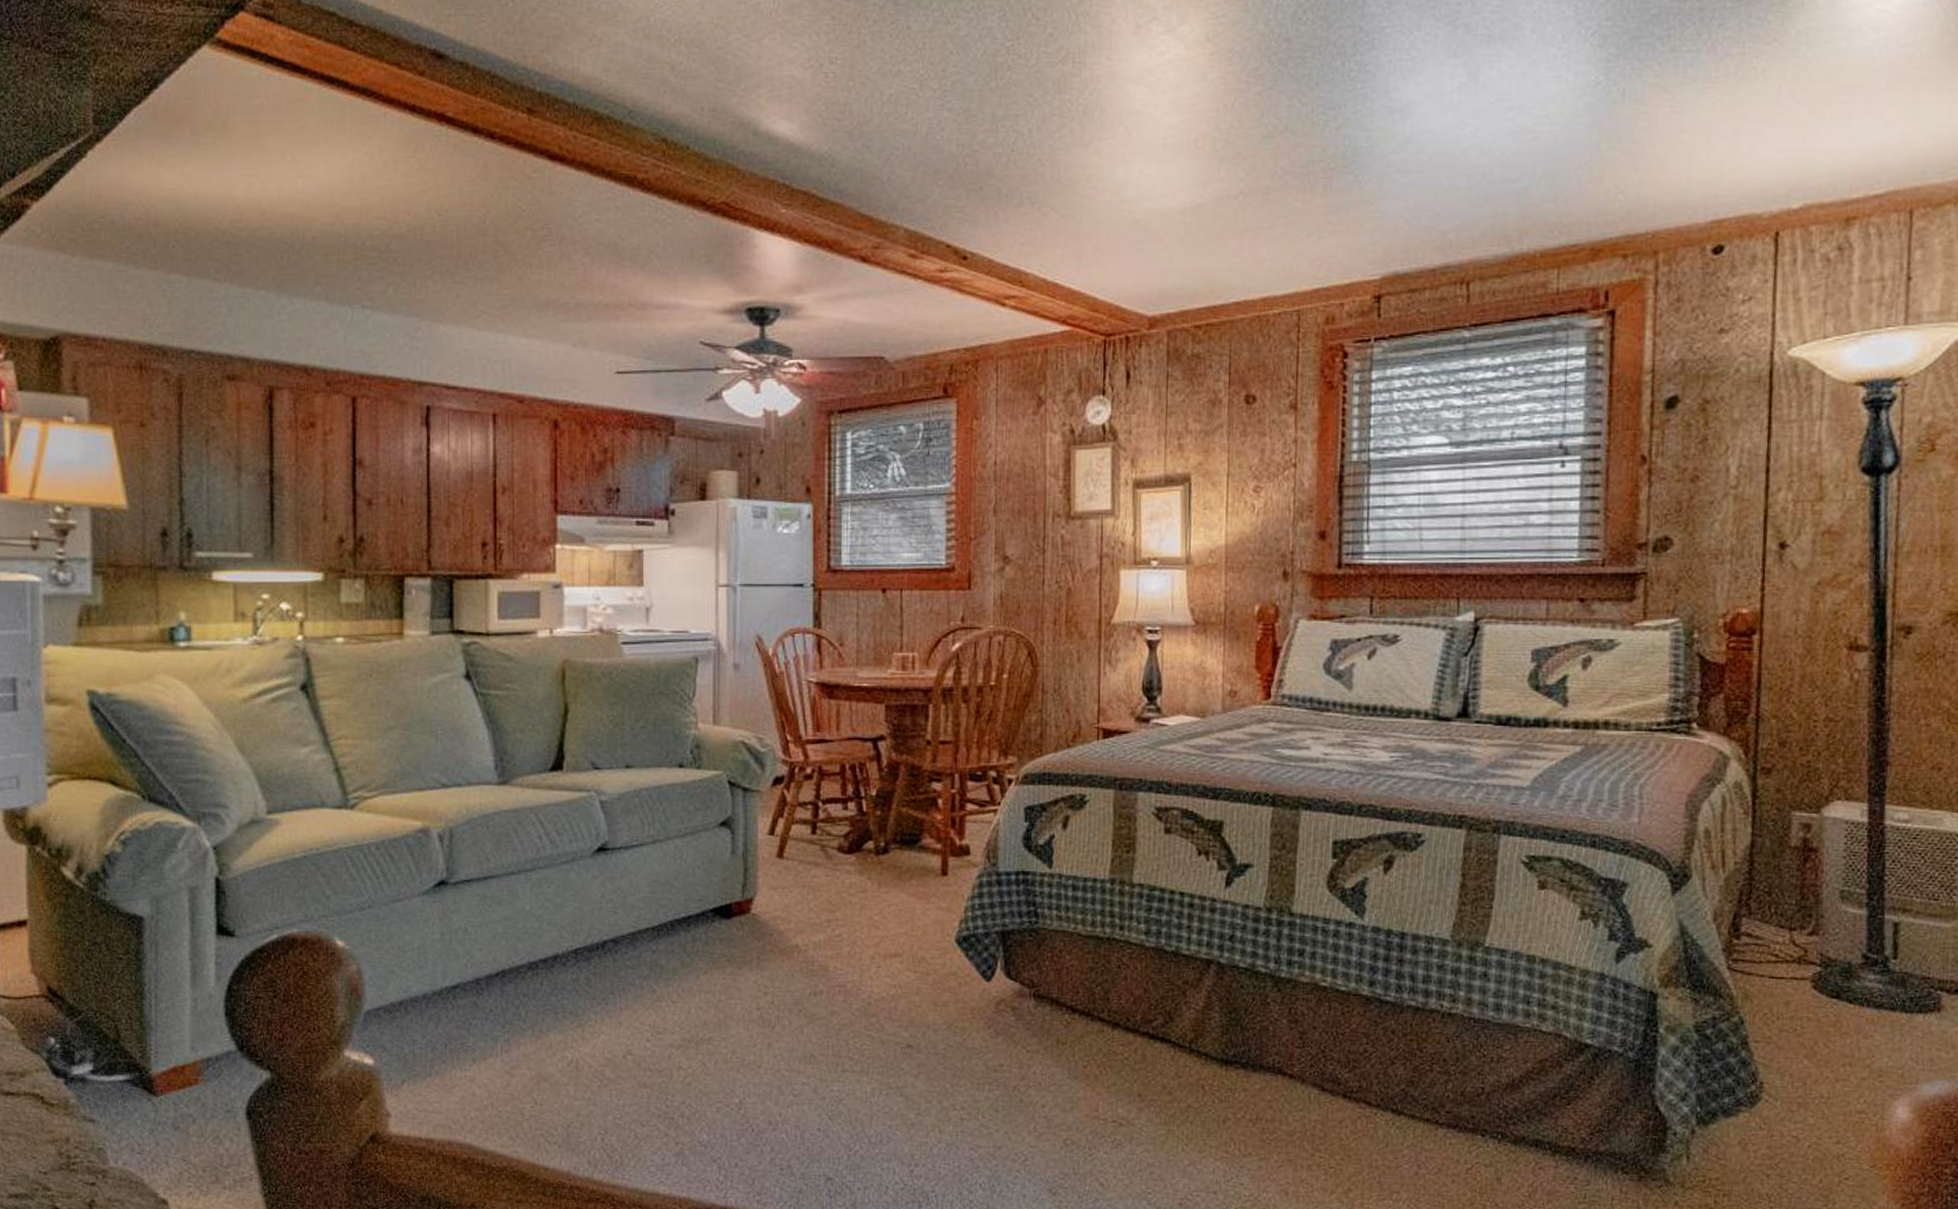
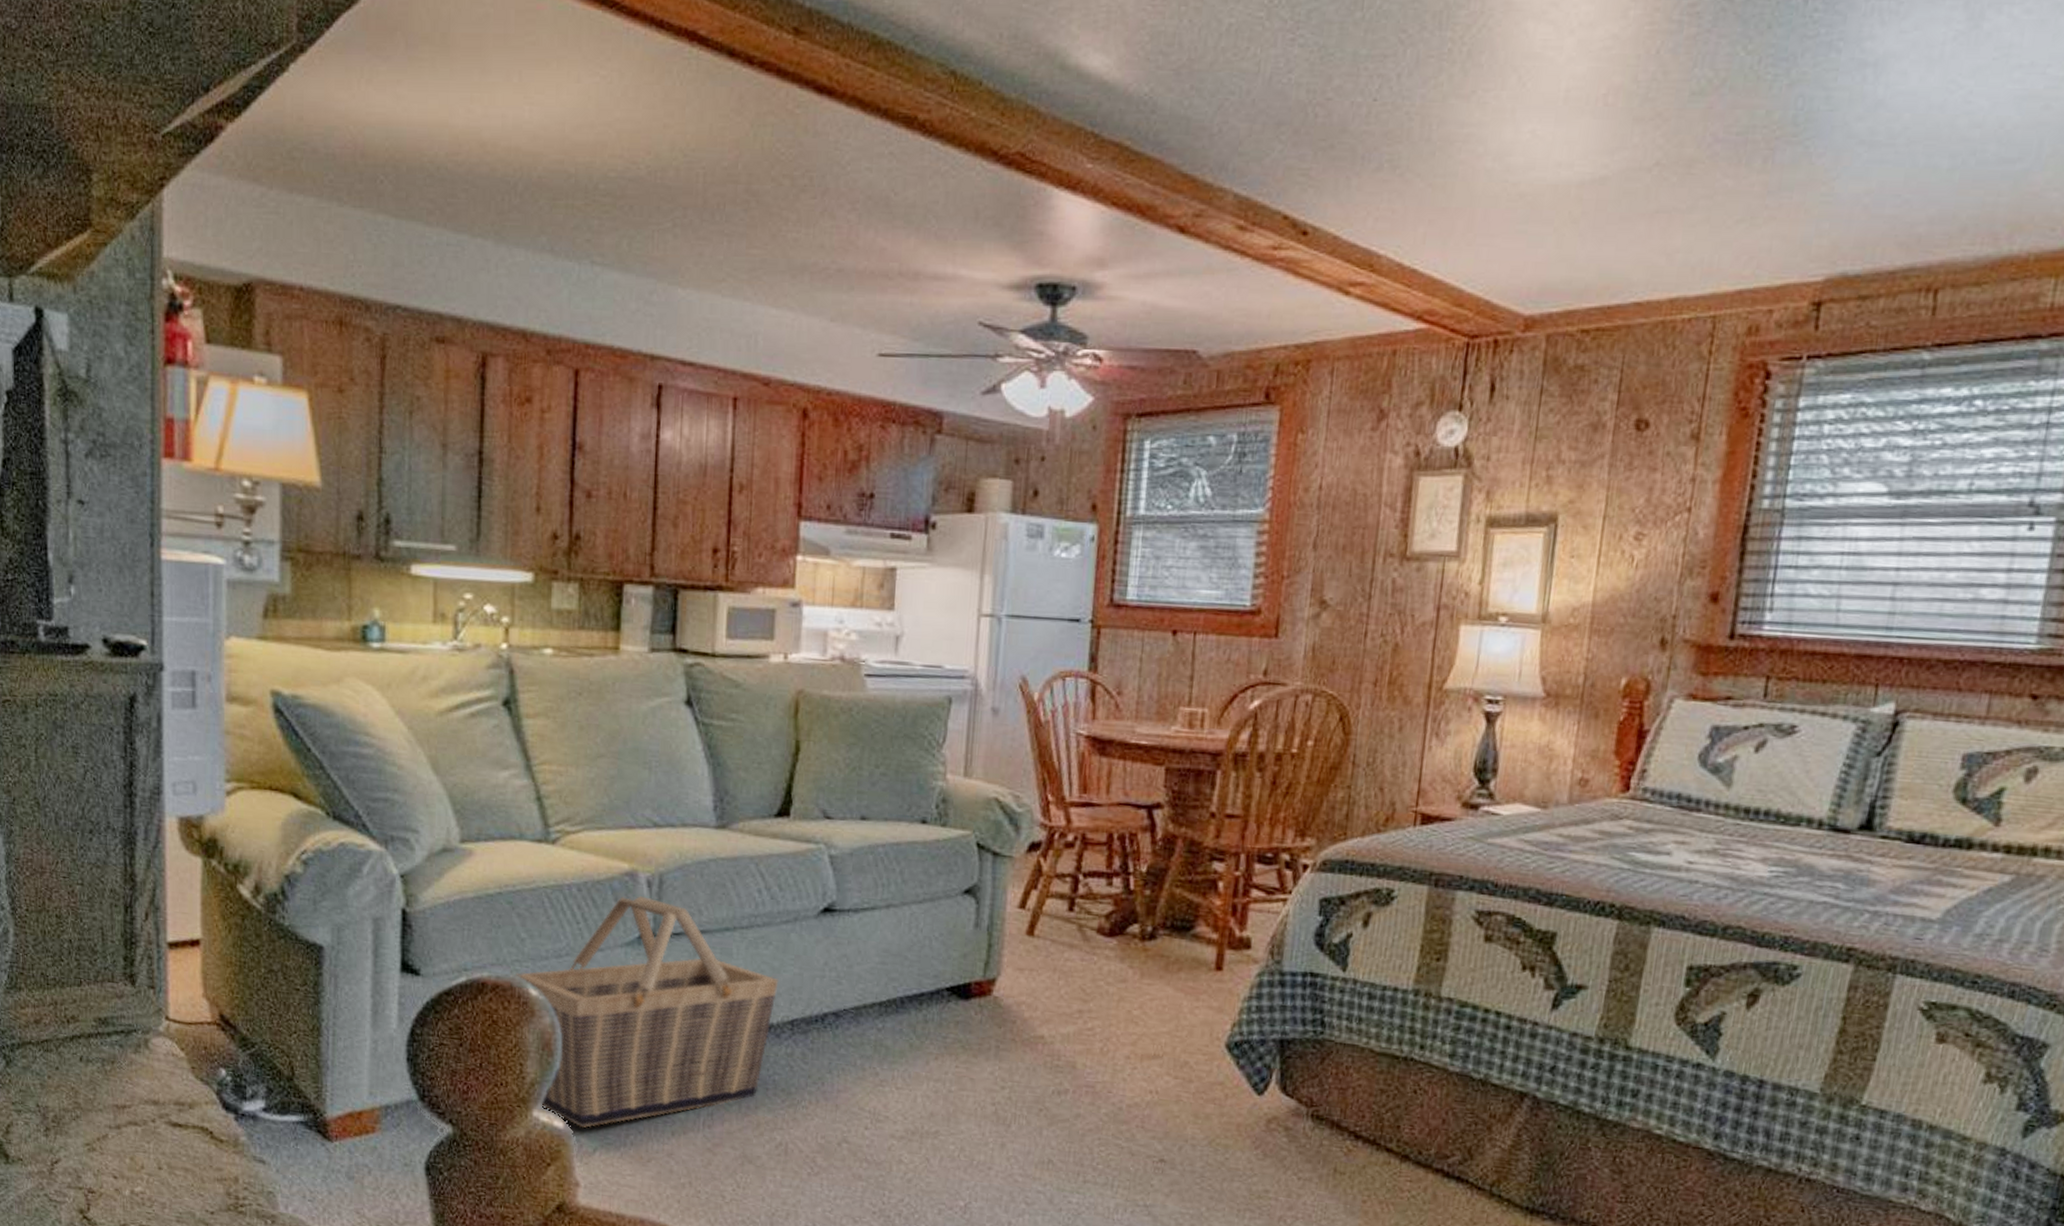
basket: none [323,849,562,1062] -> present [515,896,779,1128]

